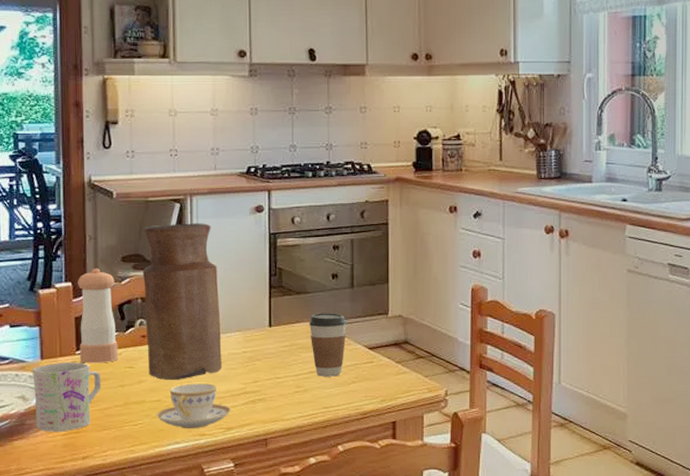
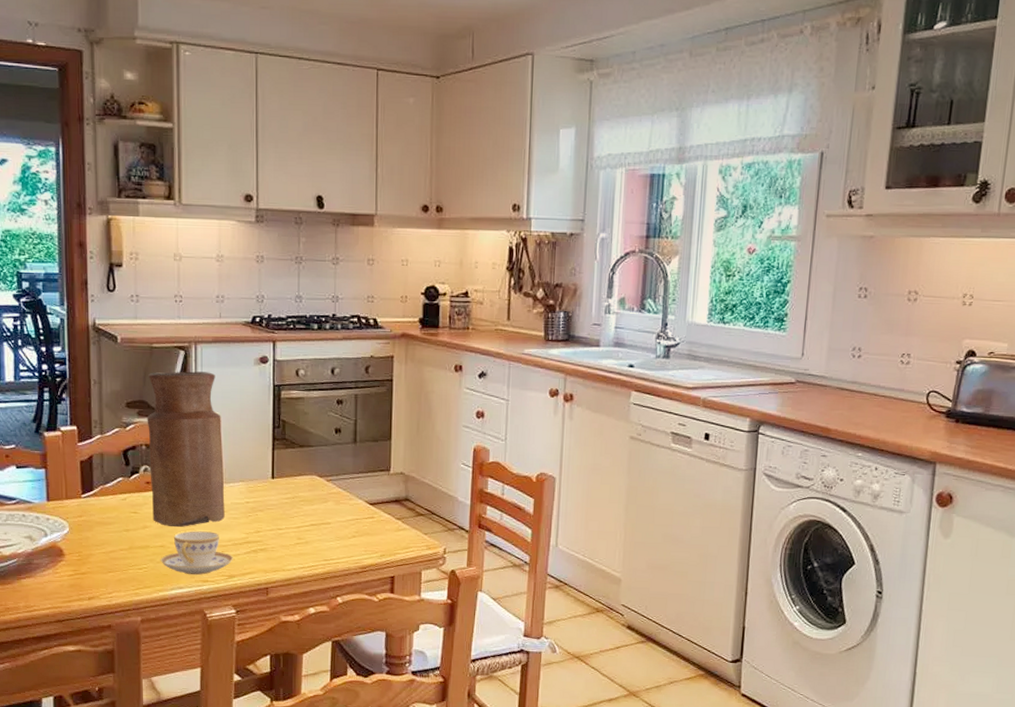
mug: present [31,362,102,432] -> none [38,505,107,573]
pepper shaker: present [77,269,118,363] -> none [82,413,123,508]
coffee cup: present [309,313,347,377] -> none [312,467,349,530]

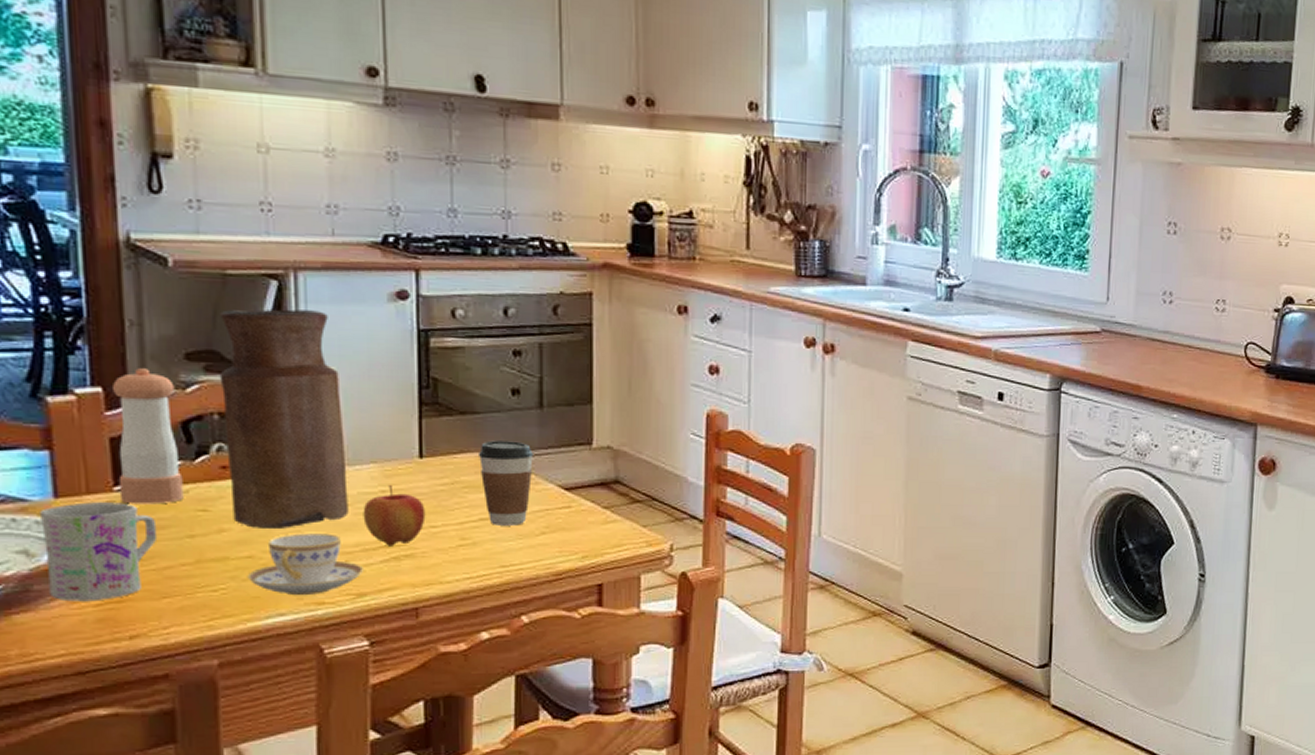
mug: none [38,505,107,573] -> present [38,502,158,602]
pepper shaker: none [82,413,123,508] -> present [111,368,184,505]
apple: none [234,498,275,542] -> present [363,485,426,546]
coffee cup: none [312,467,349,530] -> present [479,440,533,526]

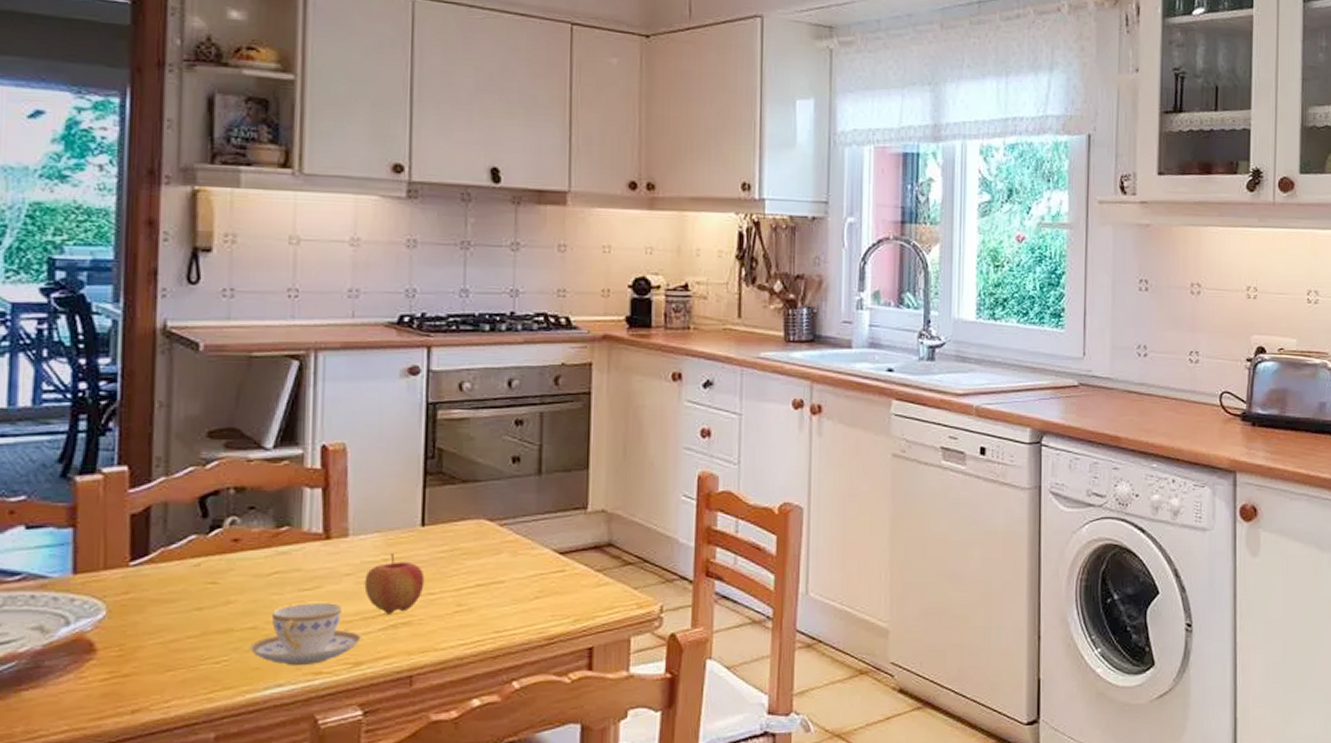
mug: present [38,502,158,602] -> none [57,577,168,677]
pepper shaker: present [111,368,184,505] -> none [134,447,196,579]
vase: present [219,309,349,528] -> none [238,387,352,599]
coffee cup: present [479,440,533,526] -> none [478,507,530,591]

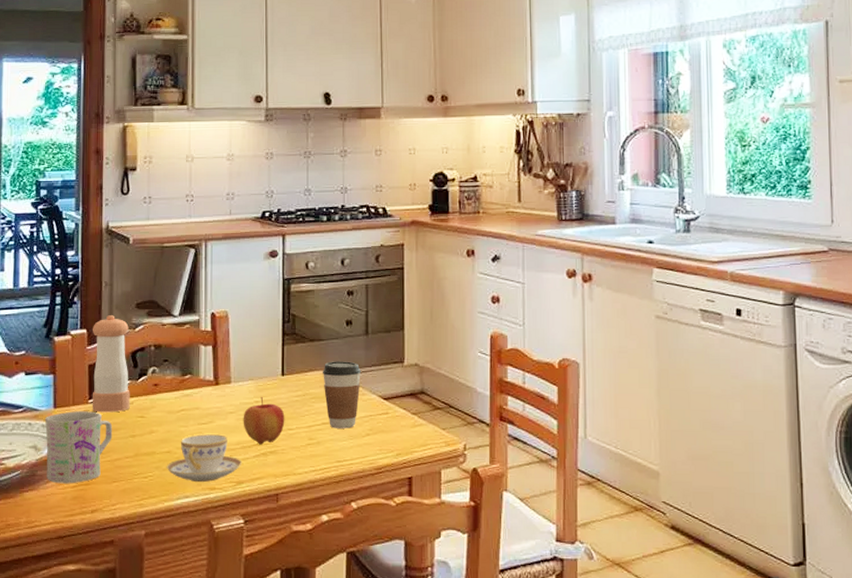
mug: none [57,577,168,677] -> present [44,411,113,484]
pepper shaker: none [134,447,196,579] -> present [92,315,130,413]
coffee cup: none [478,507,530,591] -> present [323,361,361,429]

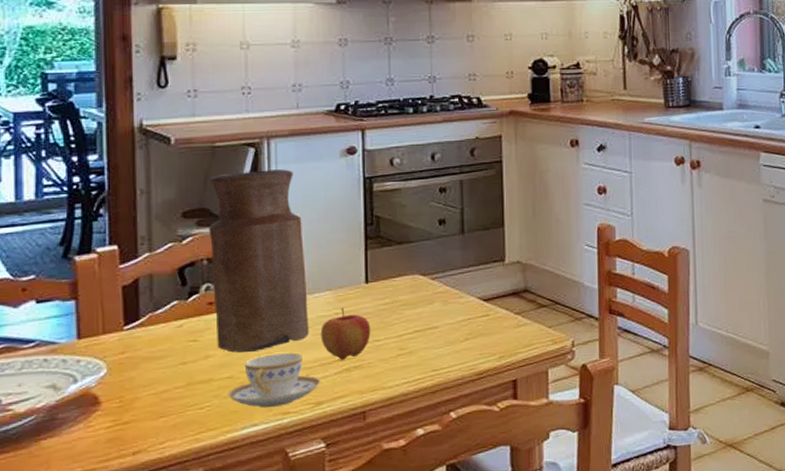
mug: present [44,411,113,484] -> none [65,339,157,426]
pepper shaker: present [92,315,130,413] -> none [125,227,179,340]
vase: none [156,269,234,430] -> present [208,169,309,353]
coffee cup: present [323,361,361,429] -> none [413,263,457,336]

